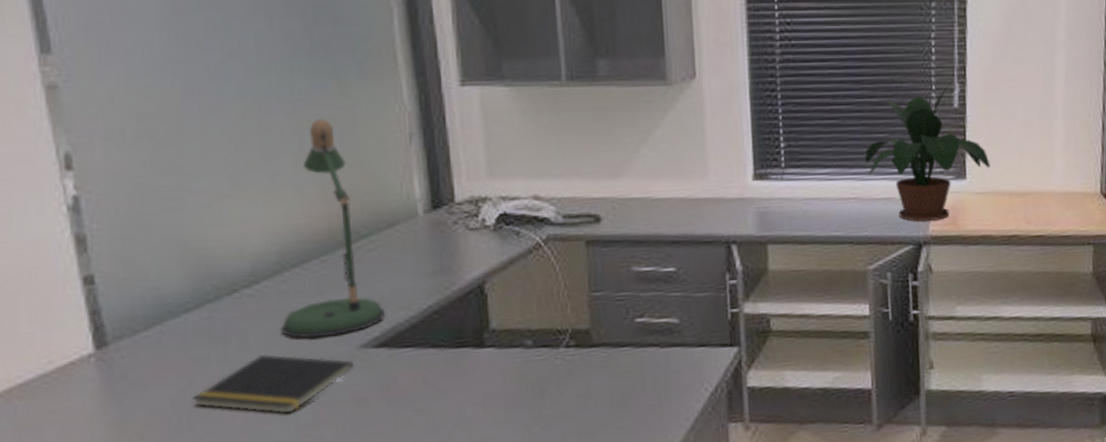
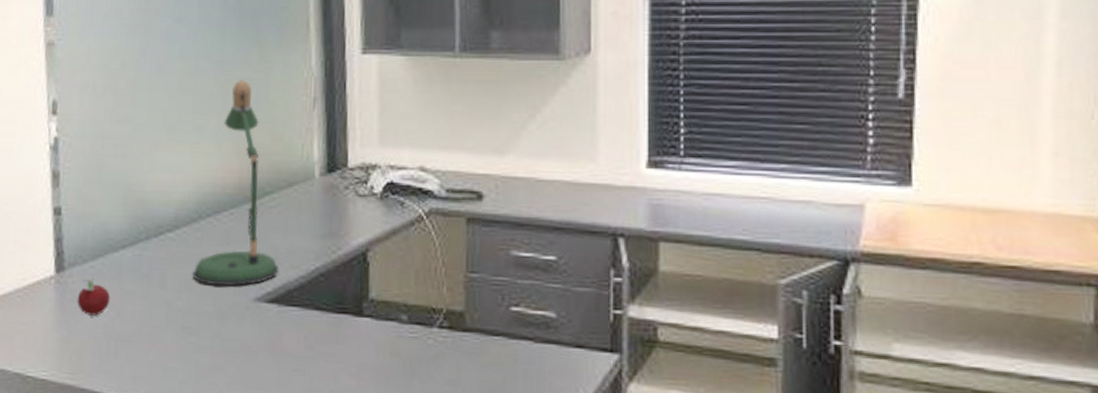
fruit: none [129,349,176,392] -> present [77,278,111,317]
notepad: present [192,353,355,414] -> none [119,295,249,355]
potted plant: present [865,76,991,222] -> none [780,60,946,234]

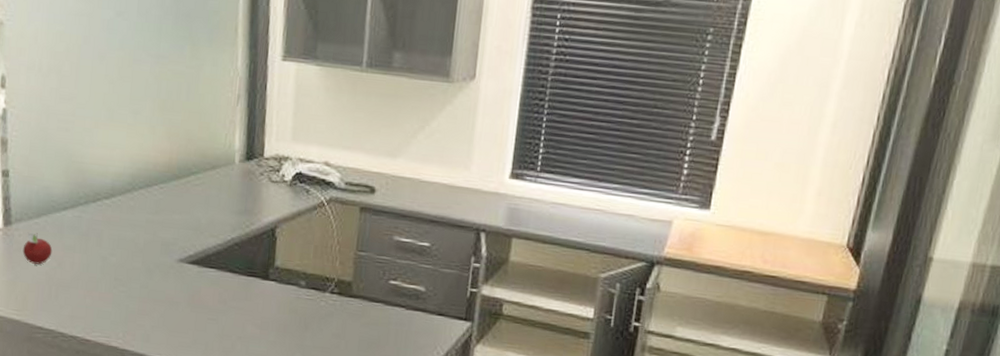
desk lamp: present [192,80,279,287] -> none [125,73,200,249]

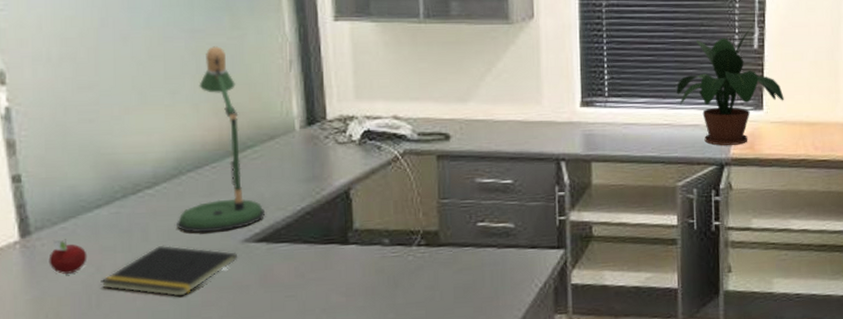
notepad: none [60,252,173,302] -> present [100,245,238,297]
desk lamp: none [125,73,200,249] -> present [177,46,266,233]
potted plant: none [615,110,737,244] -> present [677,21,784,145]

